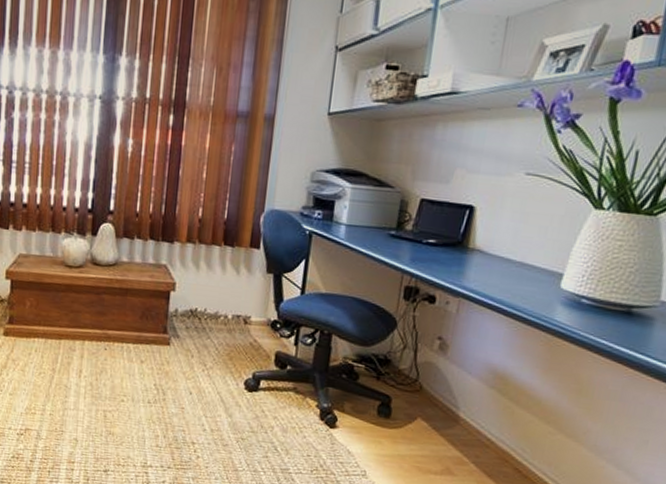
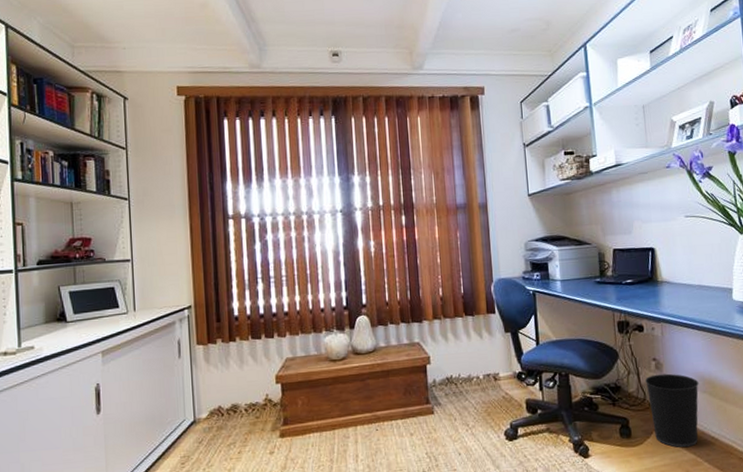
wastebasket: none [419,355,489,444] -> present [645,373,699,448]

